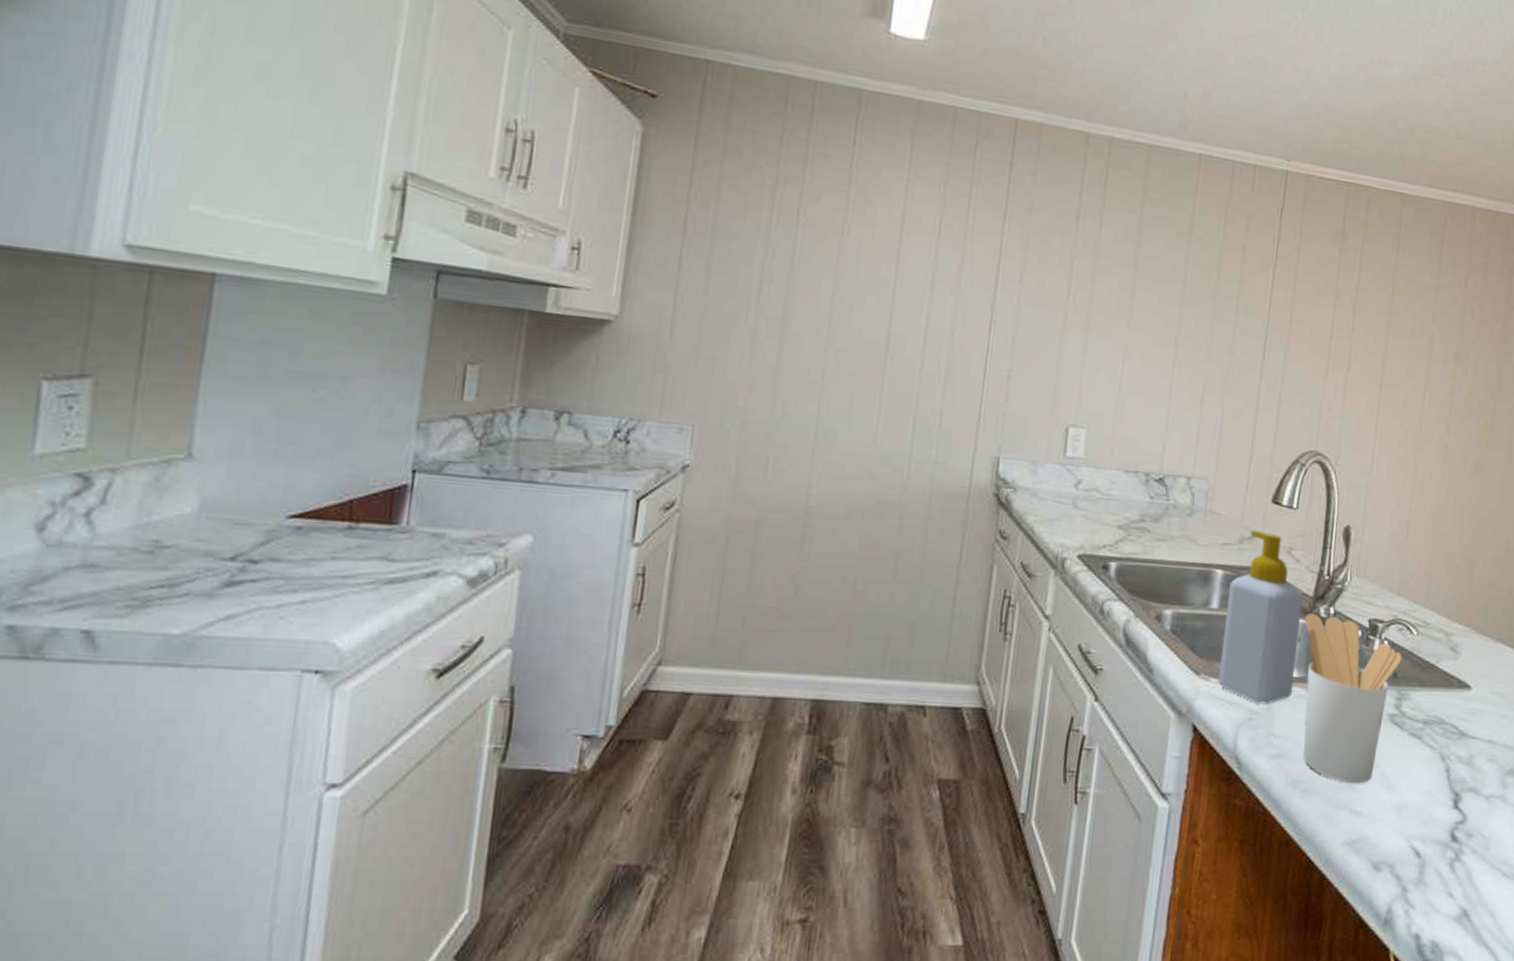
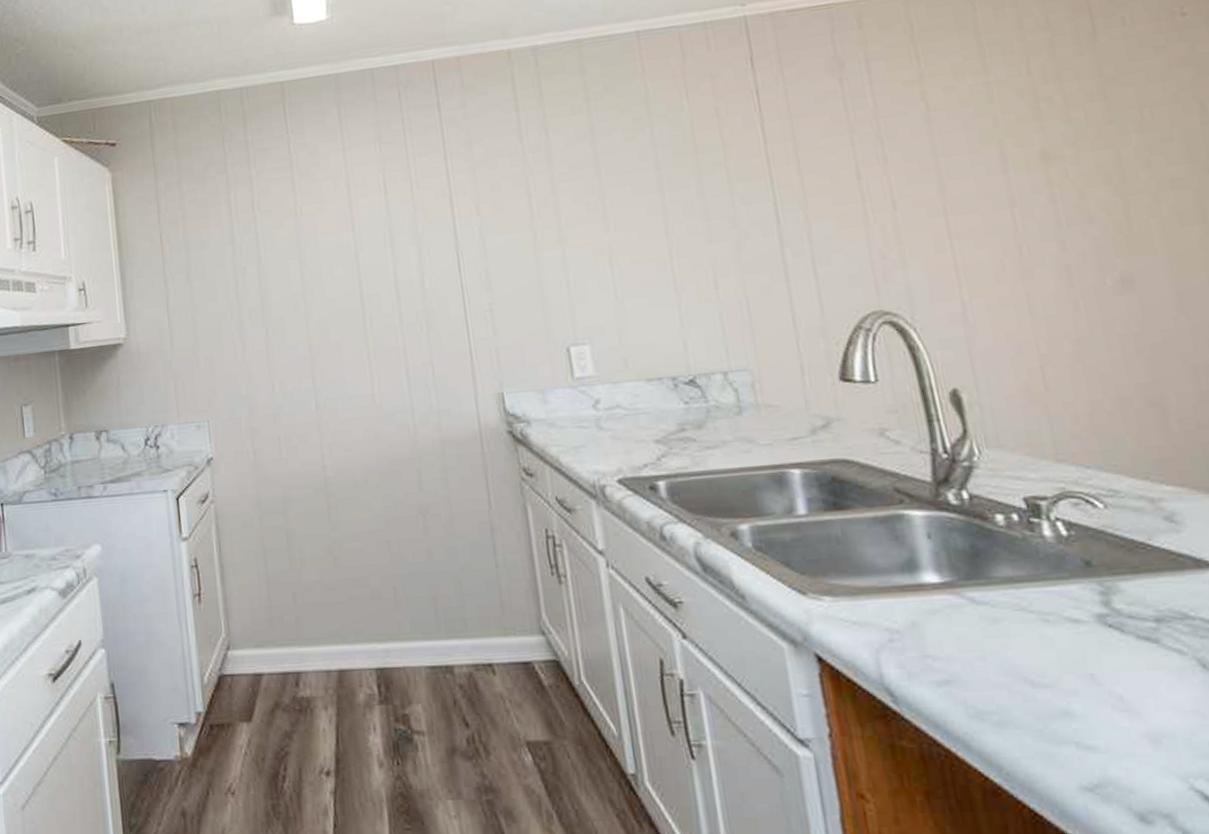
soap bottle: present [1218,530,1304,704] -> none [814,416,940,621]
utensil holder: present [1303,612,1402,784] -> none [928,500,1097,710]

